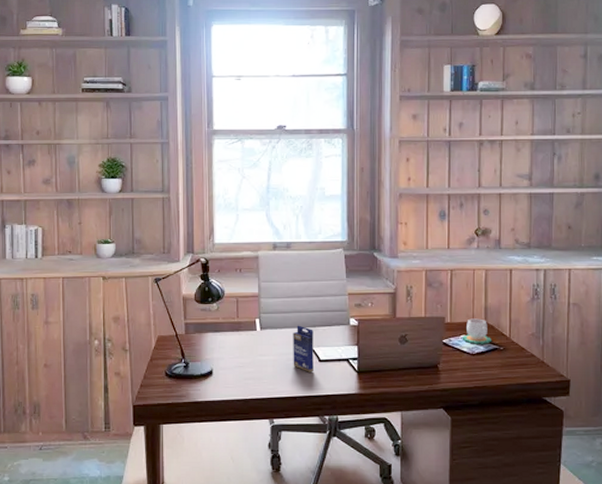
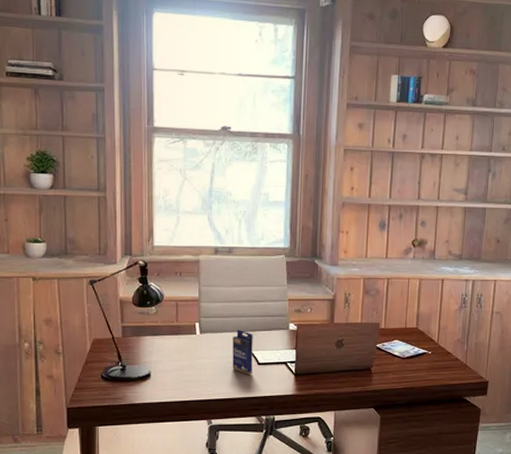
mug: present [462,318,491,344] -> none [394,325,421,349]

